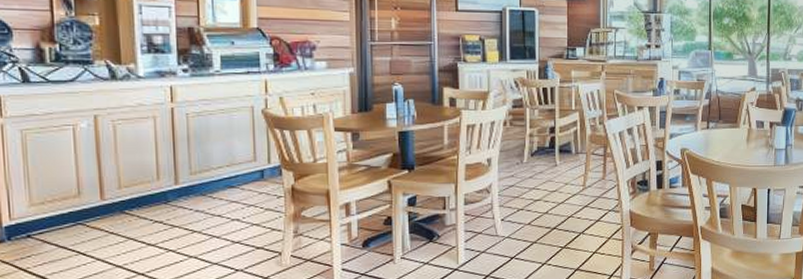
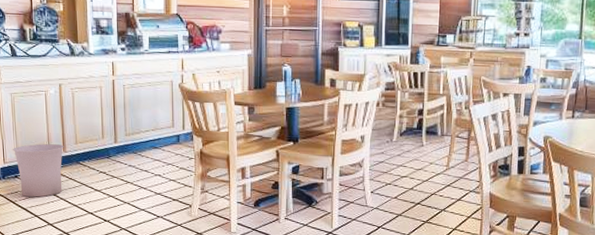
waste bin: none [24,191,102,261] -> present [13,144,64,197]

